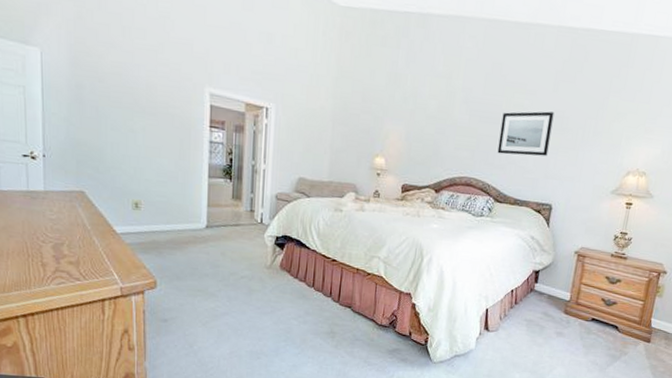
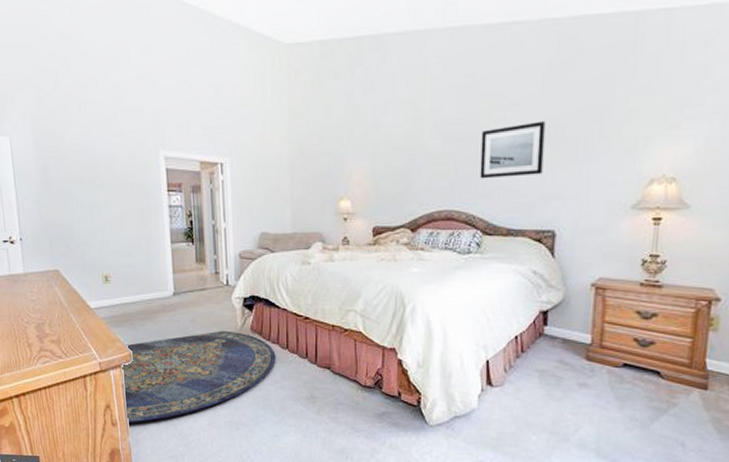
rug: none [145,265,302,349] -> present [122,330,276,423]

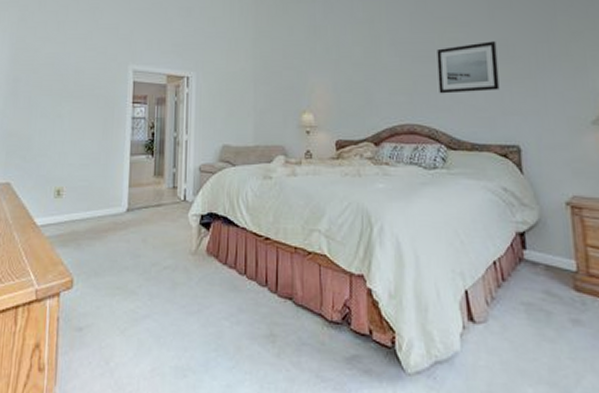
rug: present [122,330,276,423] -> none [58,252,232,369]

